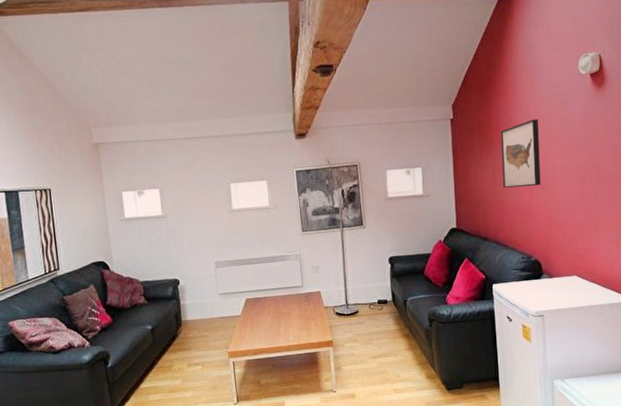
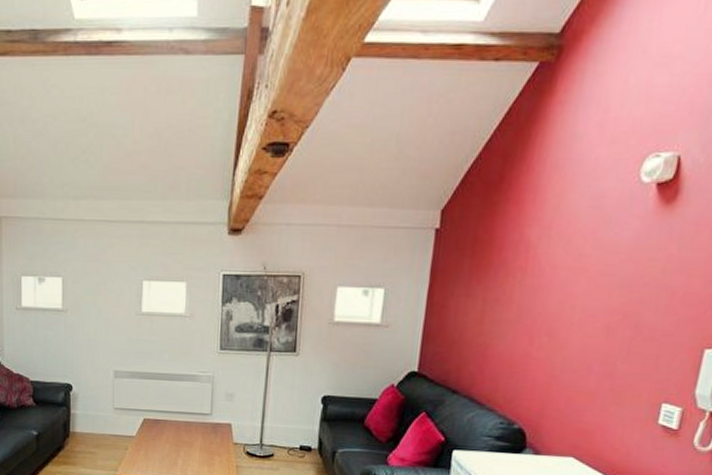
wall art: present [500,119,541,188] -> none [493,240,562,332]

